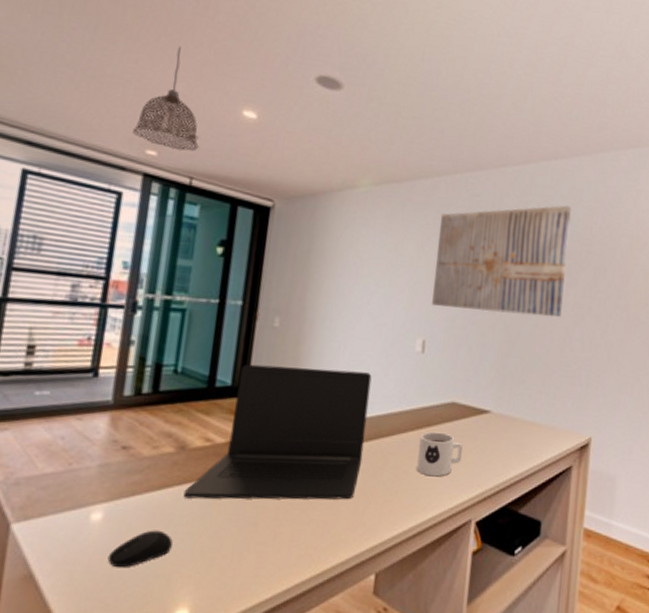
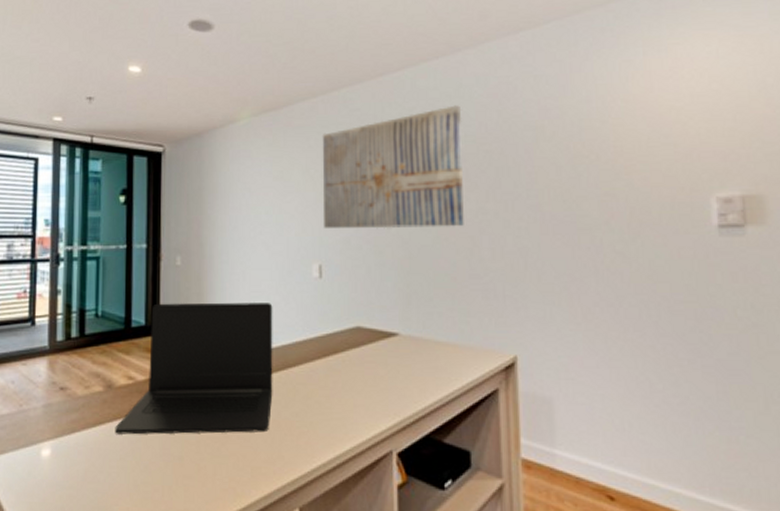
computer mouse: present [107,530,173,568] -> none [58,465,110,501]
pendant lamp: present [133,46,199,152] -> none [41,19,95,114]
mug: present [417,431,463,477] -> none [328,358,374,406]

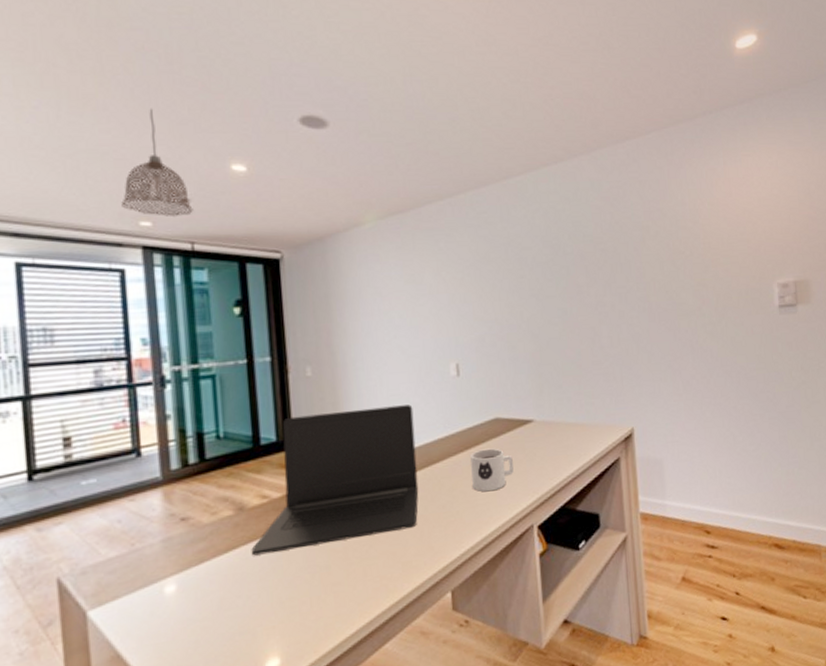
pendant lamp: none [41,19,95,114] -> present [121,108,193,218]
wall art: present [322,105,464,229] -> none [451,208,586,328]
mug: none [328,358,374,406] -> present [470,448,514,492]

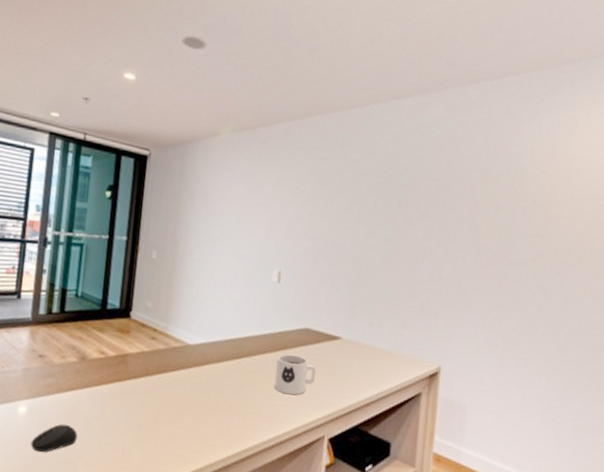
pendant lamp: present [121,108,193,218] -> none [41,23,91,112]
computer mouse: none [190,590,250,633] -> present [31,424,77,453]
laptop: present [251,404,419,556] -> none [84,290,234,411]

